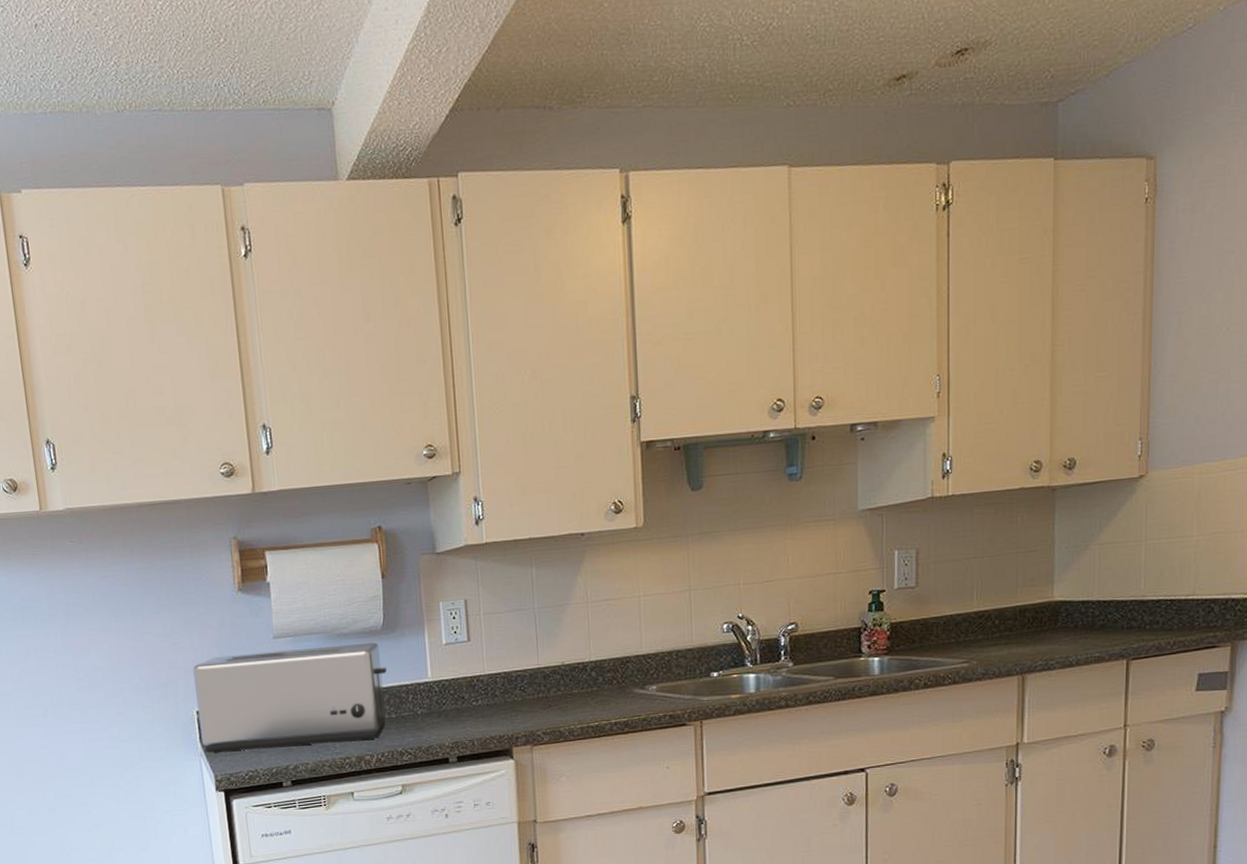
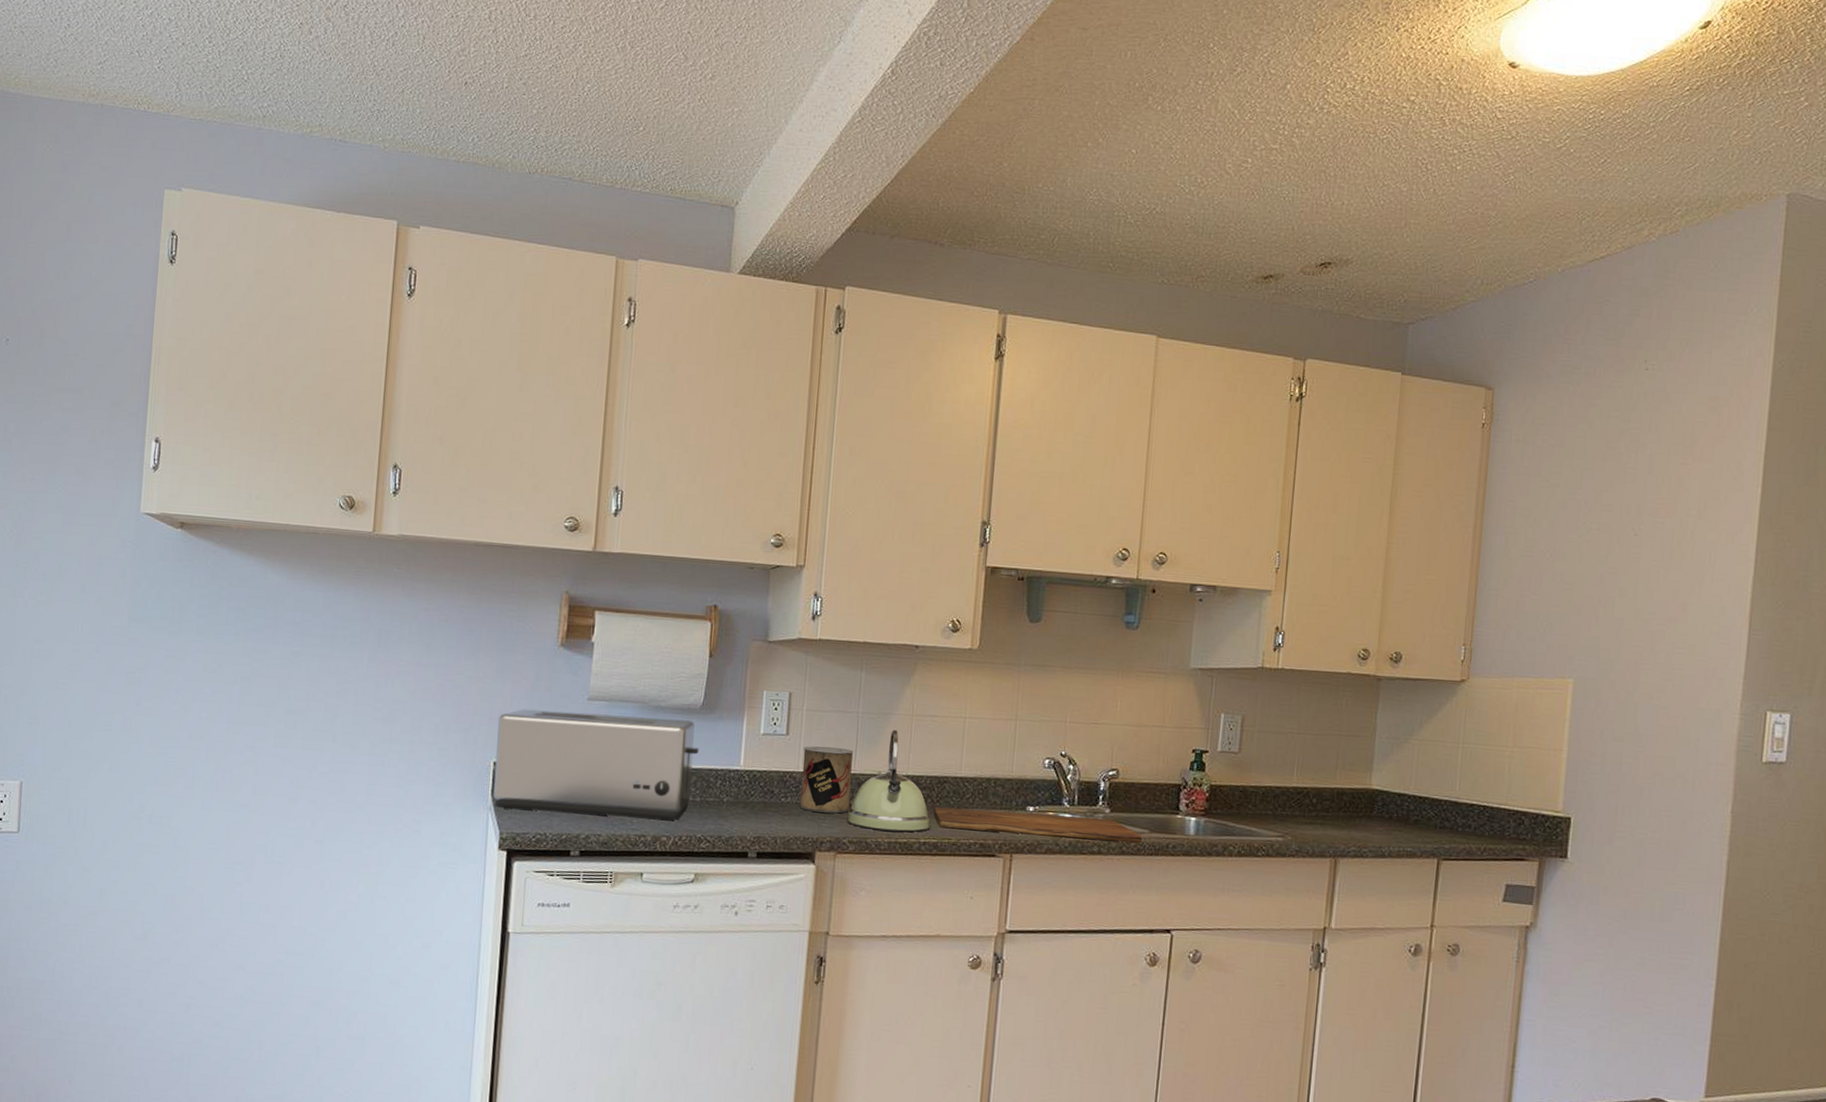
tin can: none [487,645,539,711] -> present [800,746,854,814]
kettle: none [537,619,620,718] -> present [846,729,931,833]
cutting board: none [620,672,828,705] -> present [933,806,1143,843]

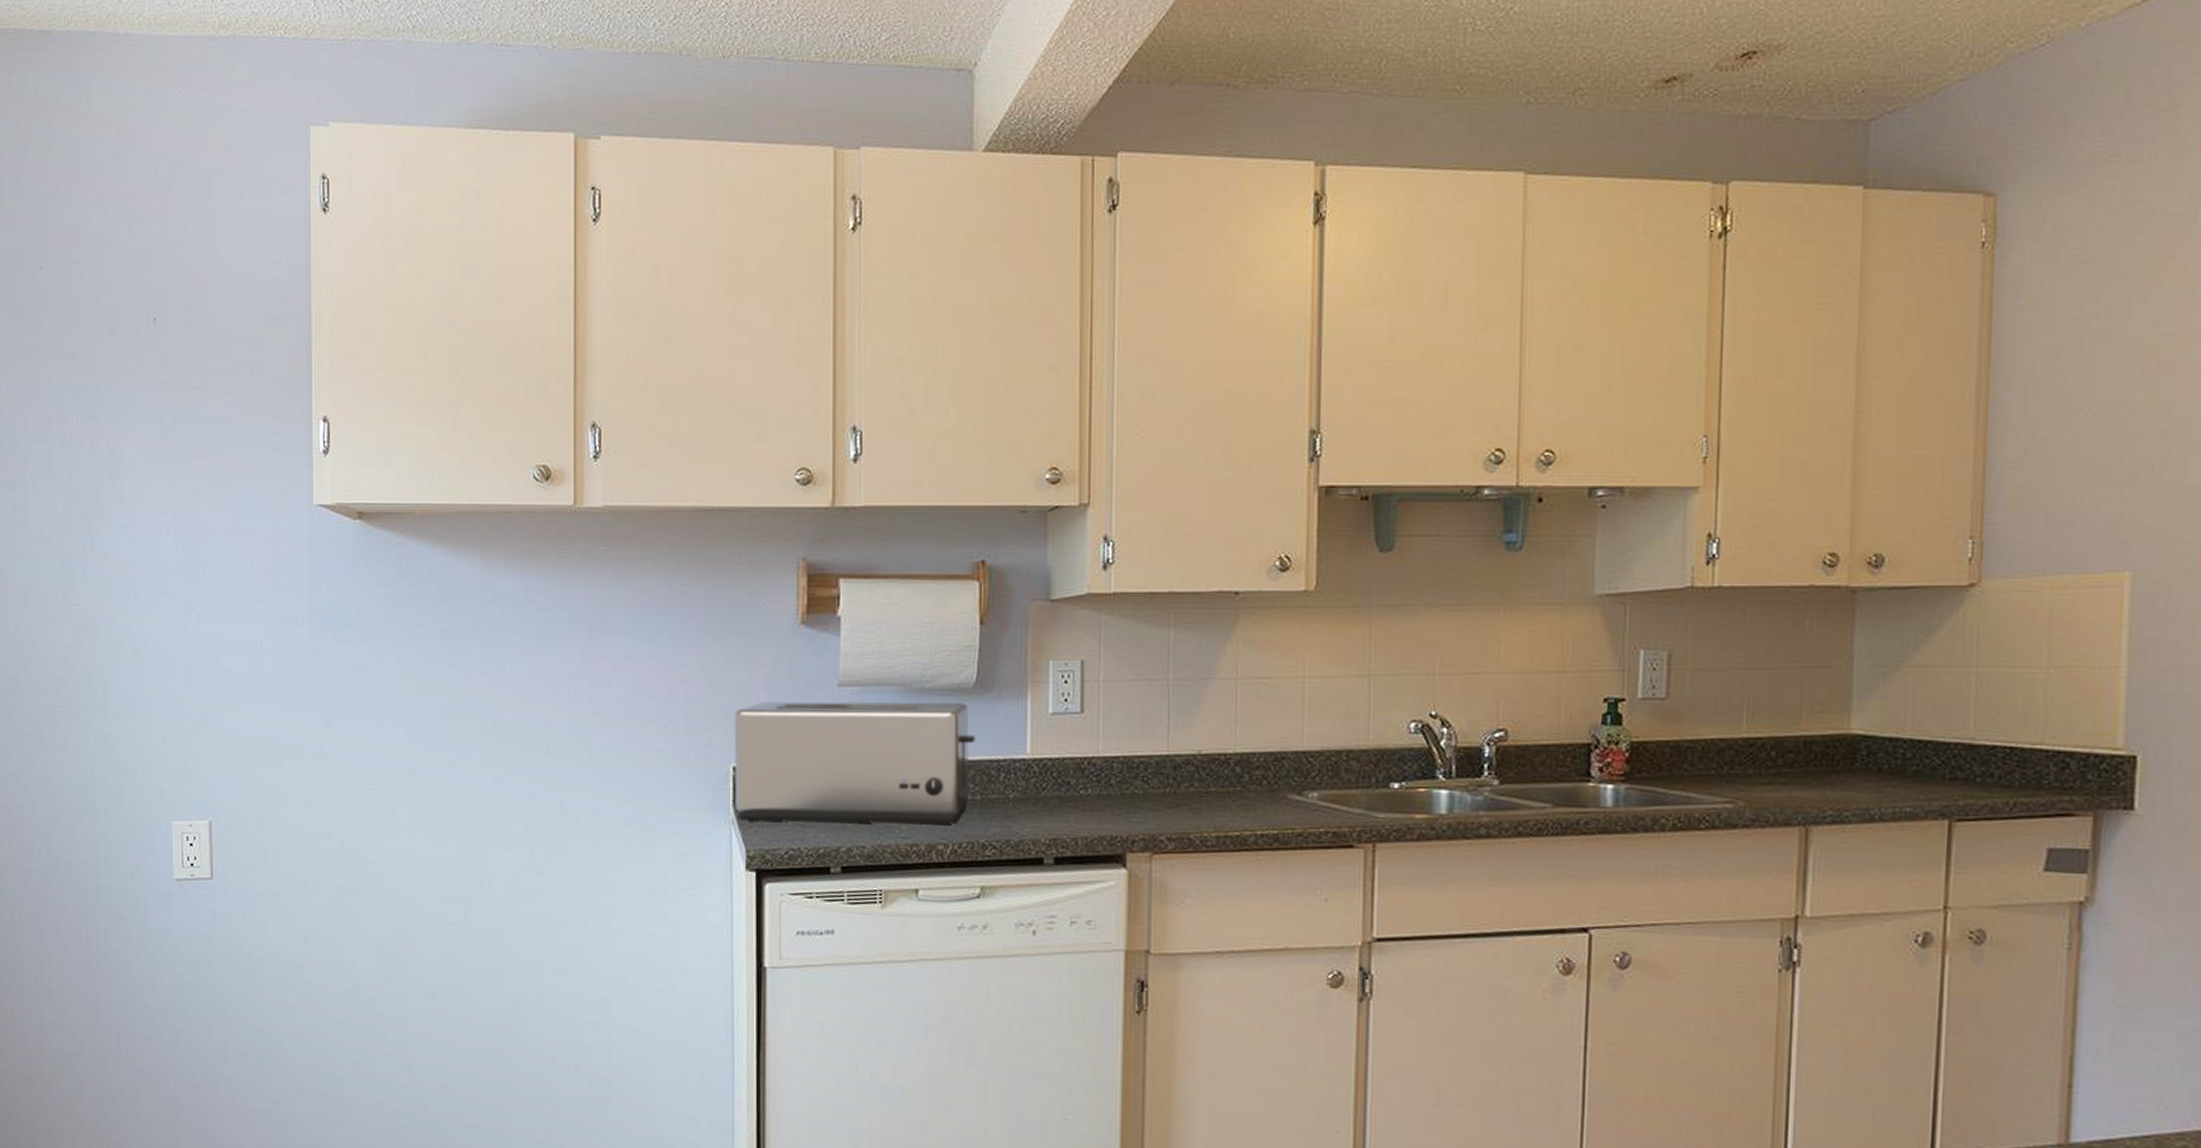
tin can: present [800,746,854,814] -> none [1103,723,1166,805]
kettle: present [846,729,931,833] -> none [1161,697,1269,824]
cutting board: present [933,806,1143,843] -> none [1271,789,1544,821]

